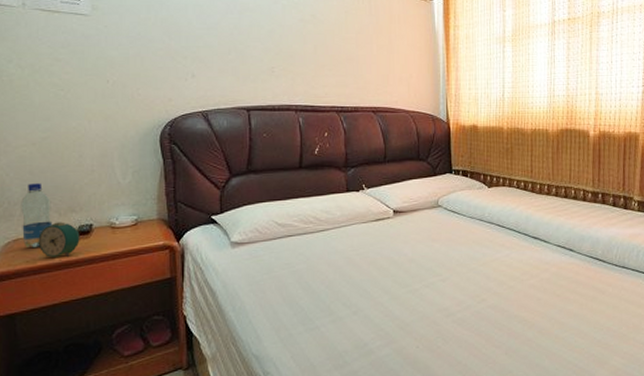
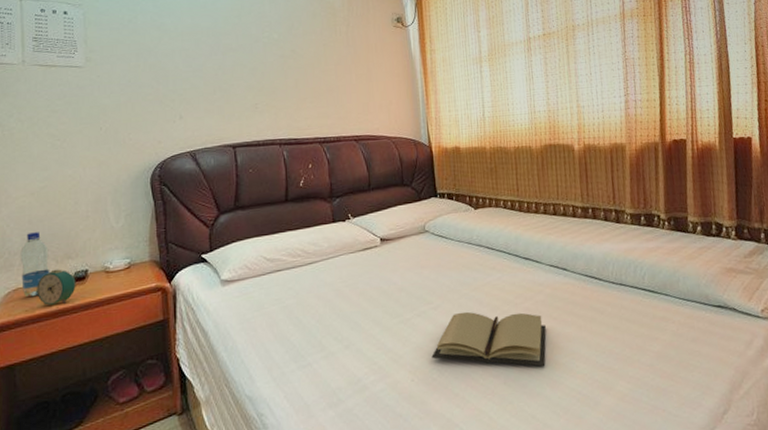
book: none [437,285,549,341] -> present [431,311,546,367]

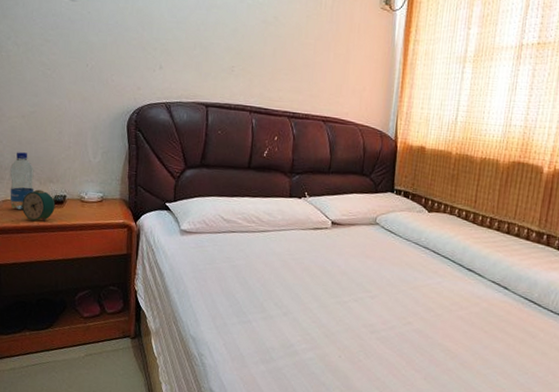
book: present [431,311,546,367] -> none [361,306,475,373]

